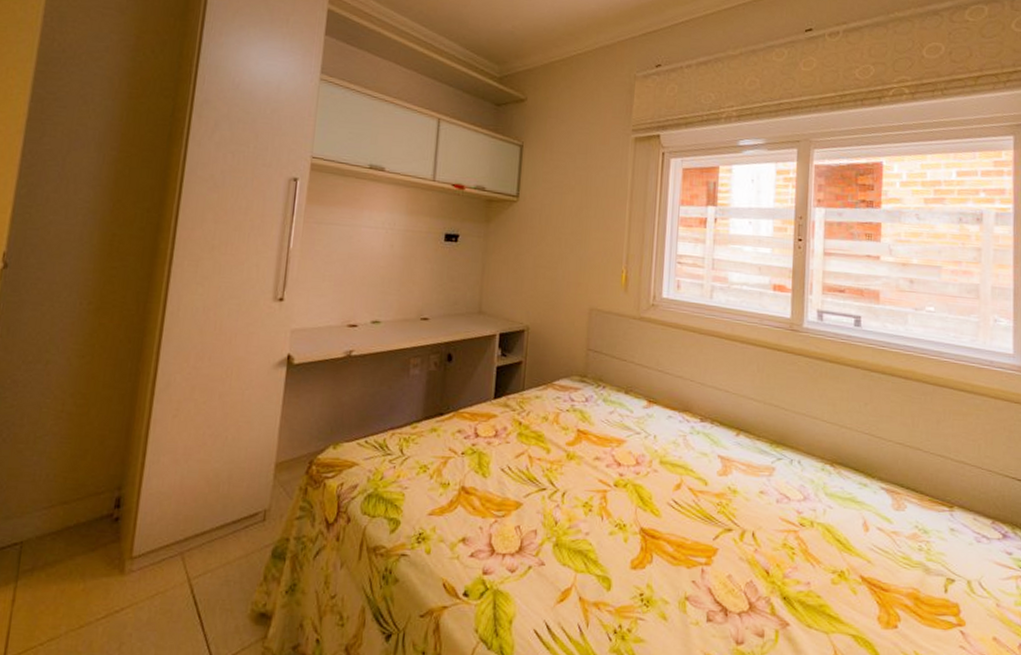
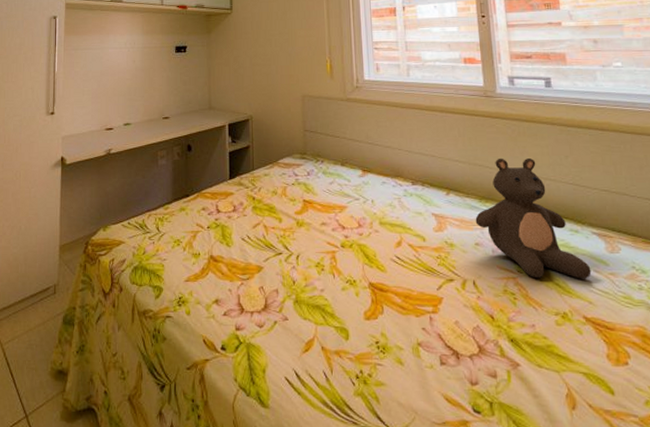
teddy bear: none [763,399,875,537] -> present [475,158,592,279]

